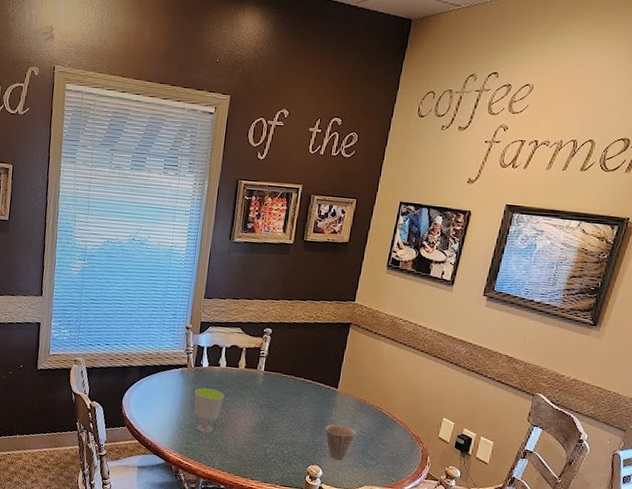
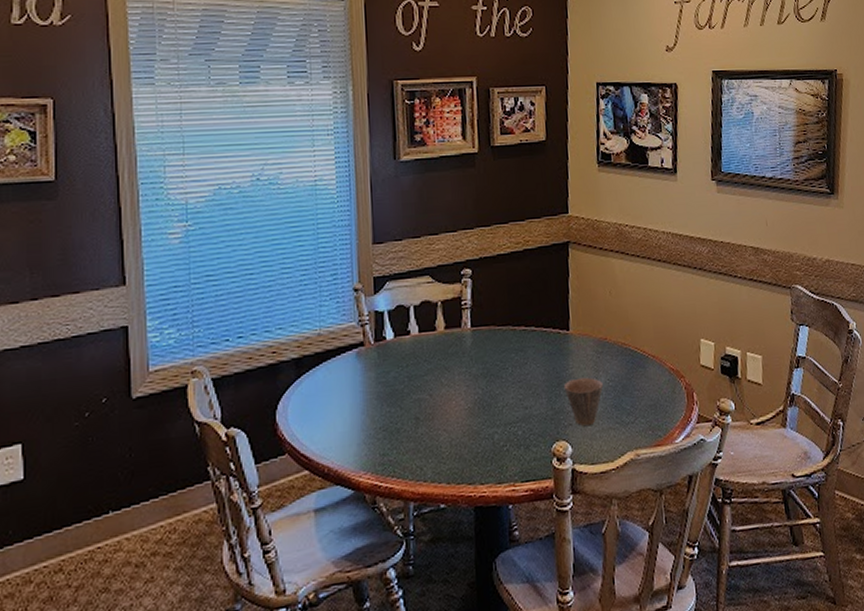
cup: present [194,388,225,433] -> none [380,368,424,435]

